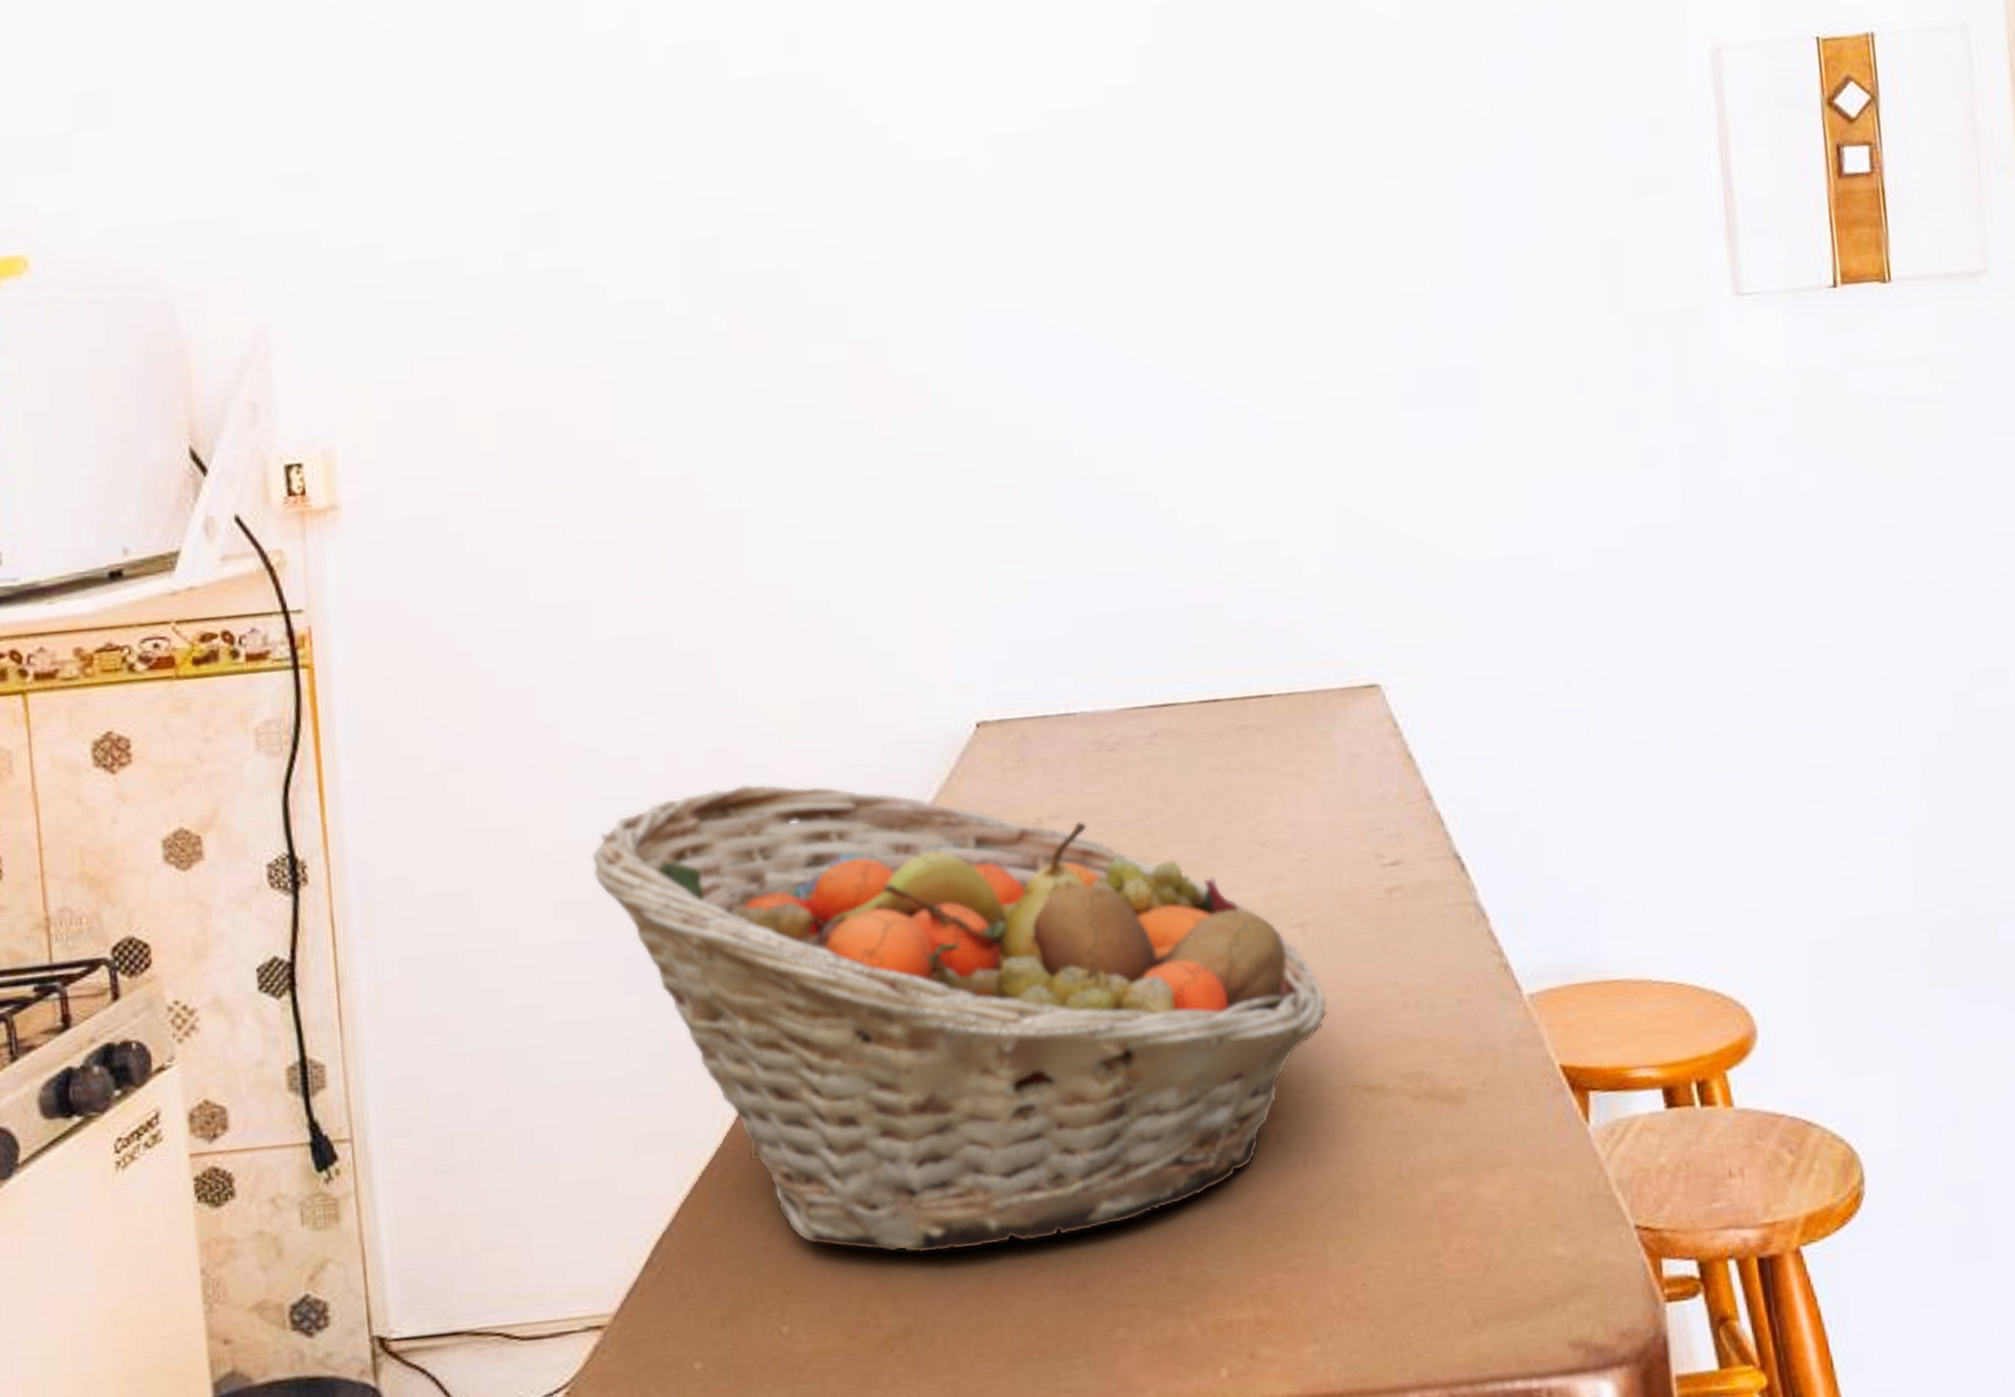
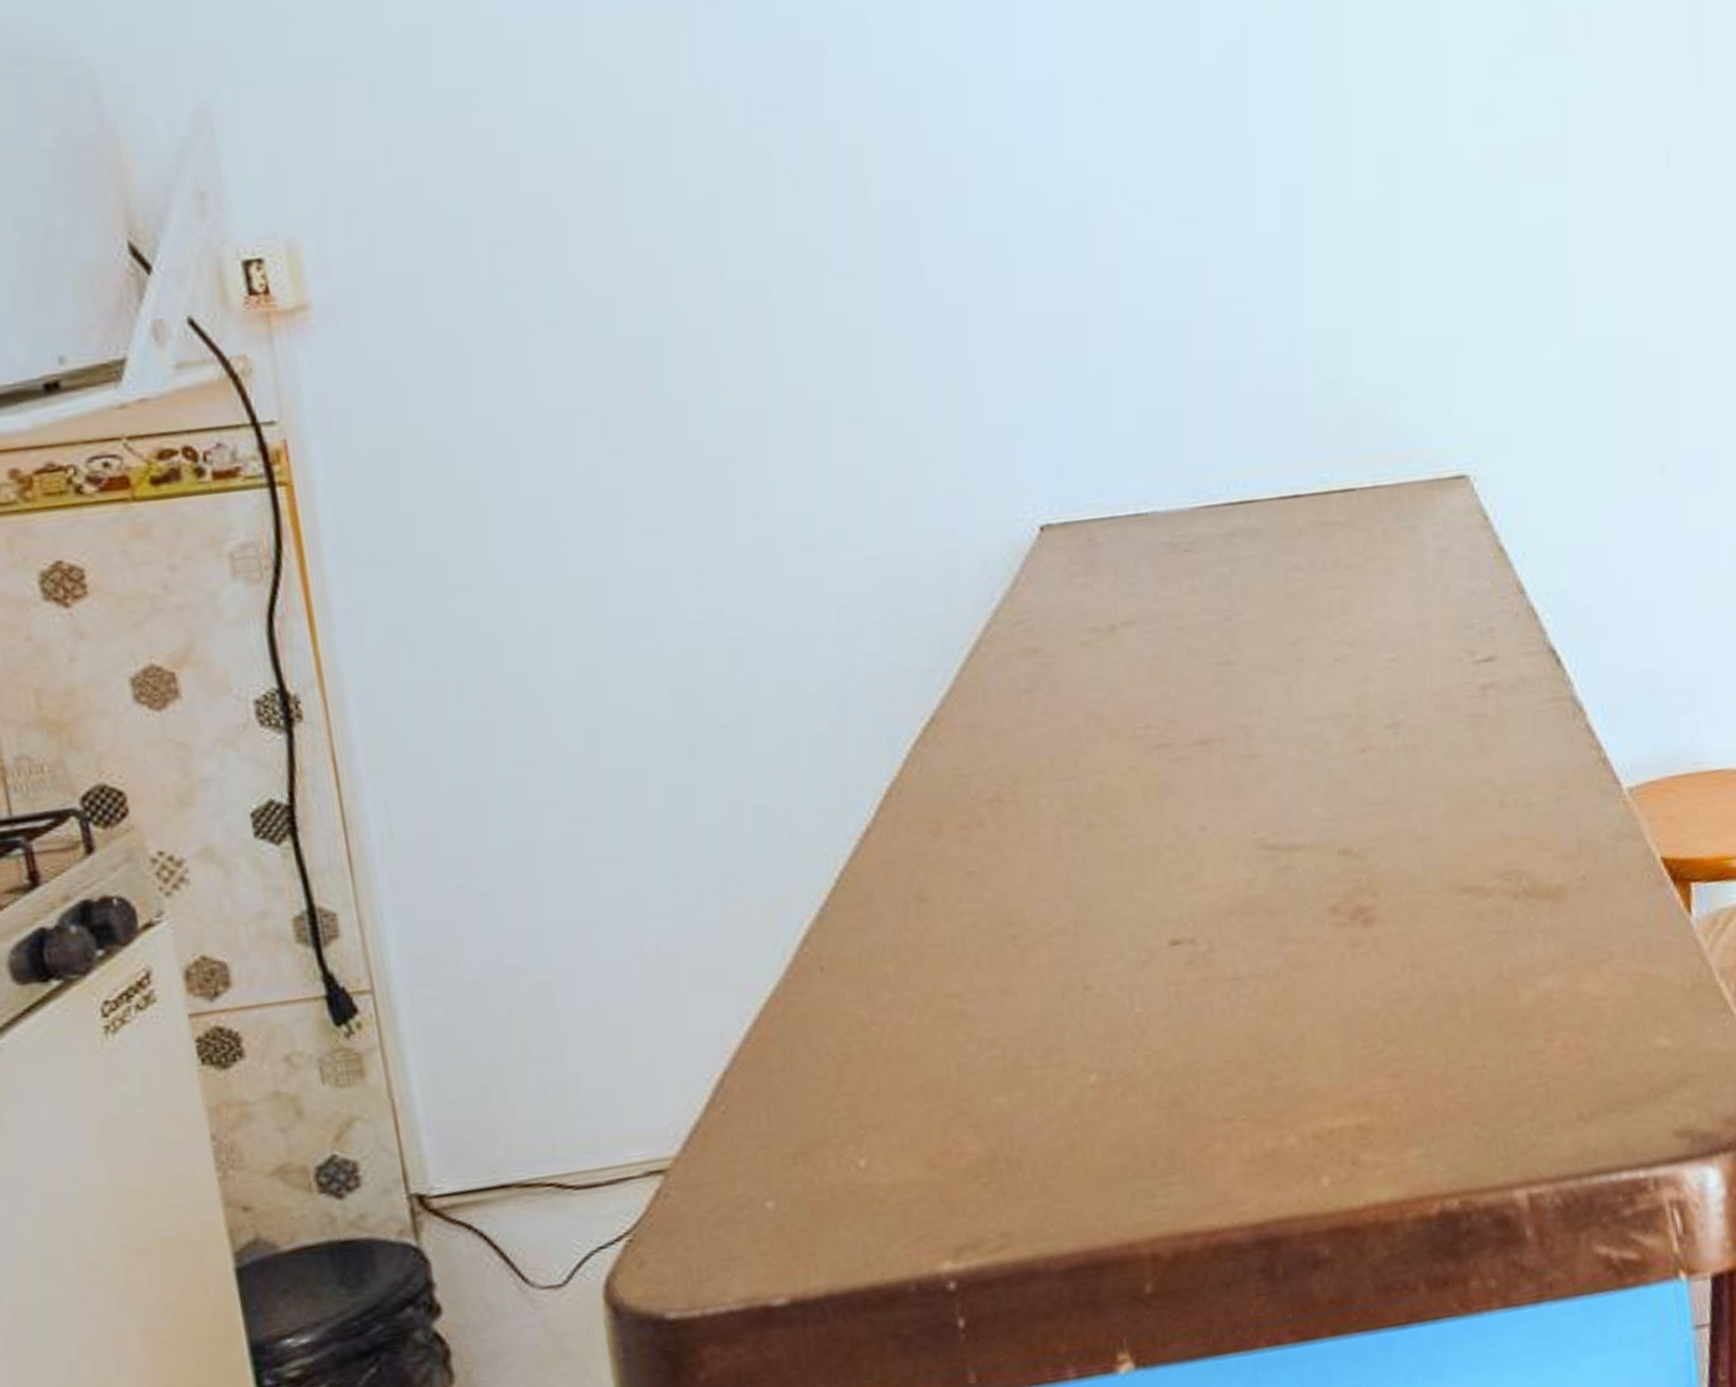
fruit basket: present [591,783,1328,1253] -> none [622,597,1422,1079]

